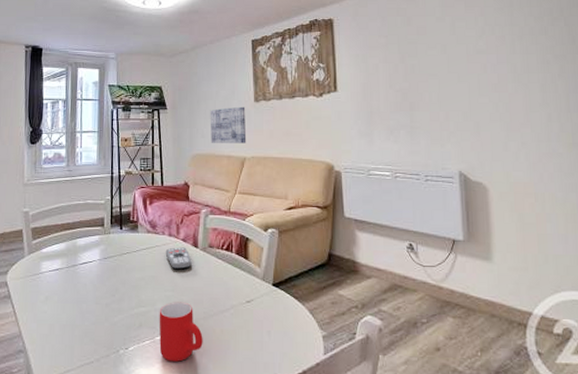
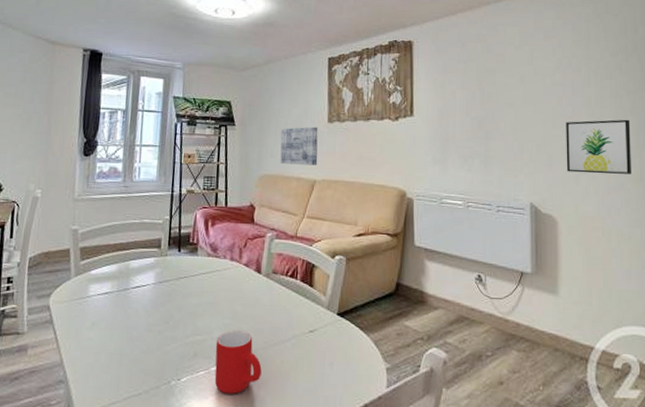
remote control: present [165,247,192,270] -> none [226,272,254,297]
wall art: none [492,83,563,140] -> present [566,119,631,174]

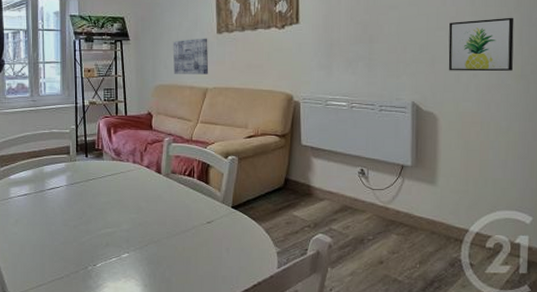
mug: present [214,330,262,394] -> none [124,223,166,276]

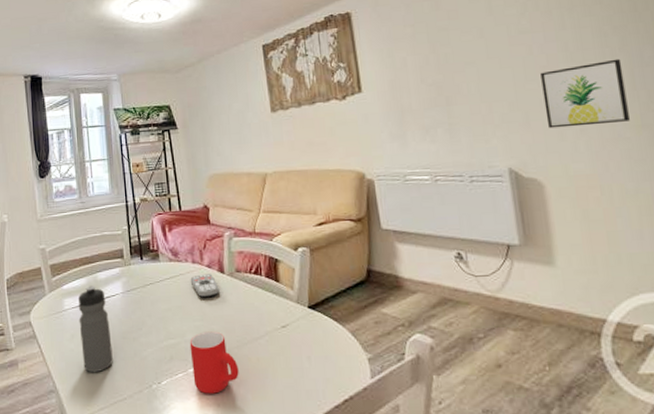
water bottle: none [23,177,53,255] -> present [77,285,113,373]
mug: none [124,223,166,276] -> present [189,331,239,394]
remote control: none [130,173,155,194] -> present [190,274,220,298]
wall art: present [172,38,209,75] -> none [223,118,267,161]

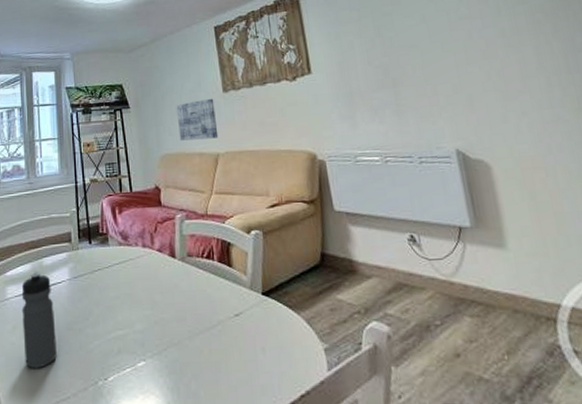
mug: present [189,331,239,394] -> none [138,321,190,391]
remote control: present [190,274,220,298] -> none [140,258,171,285]
wall art: none [223,118,267,161] -> present [176,98,219,141]
wall art: present [540,58,630,129] -> none [481,44,567,111]

